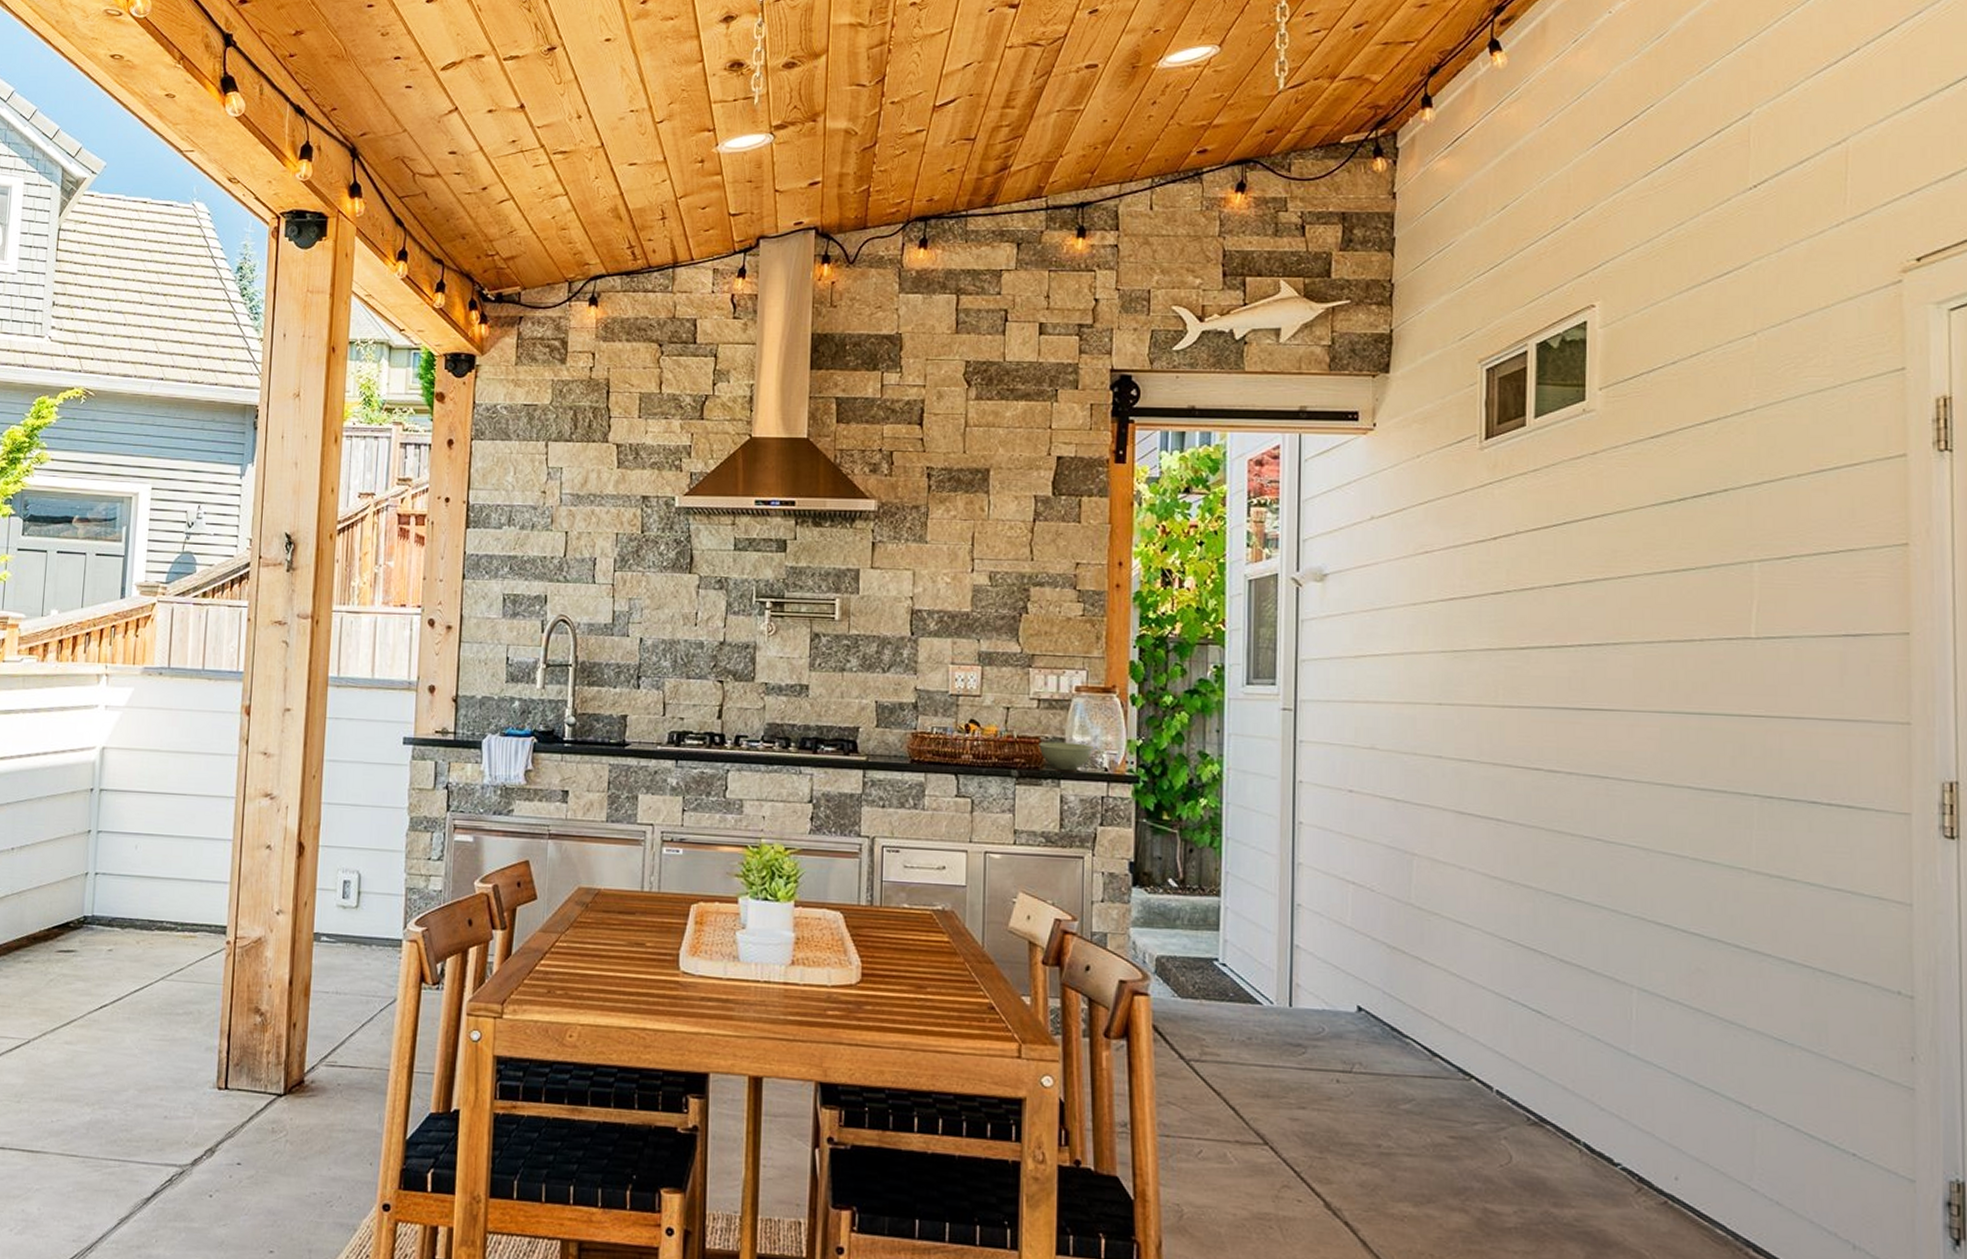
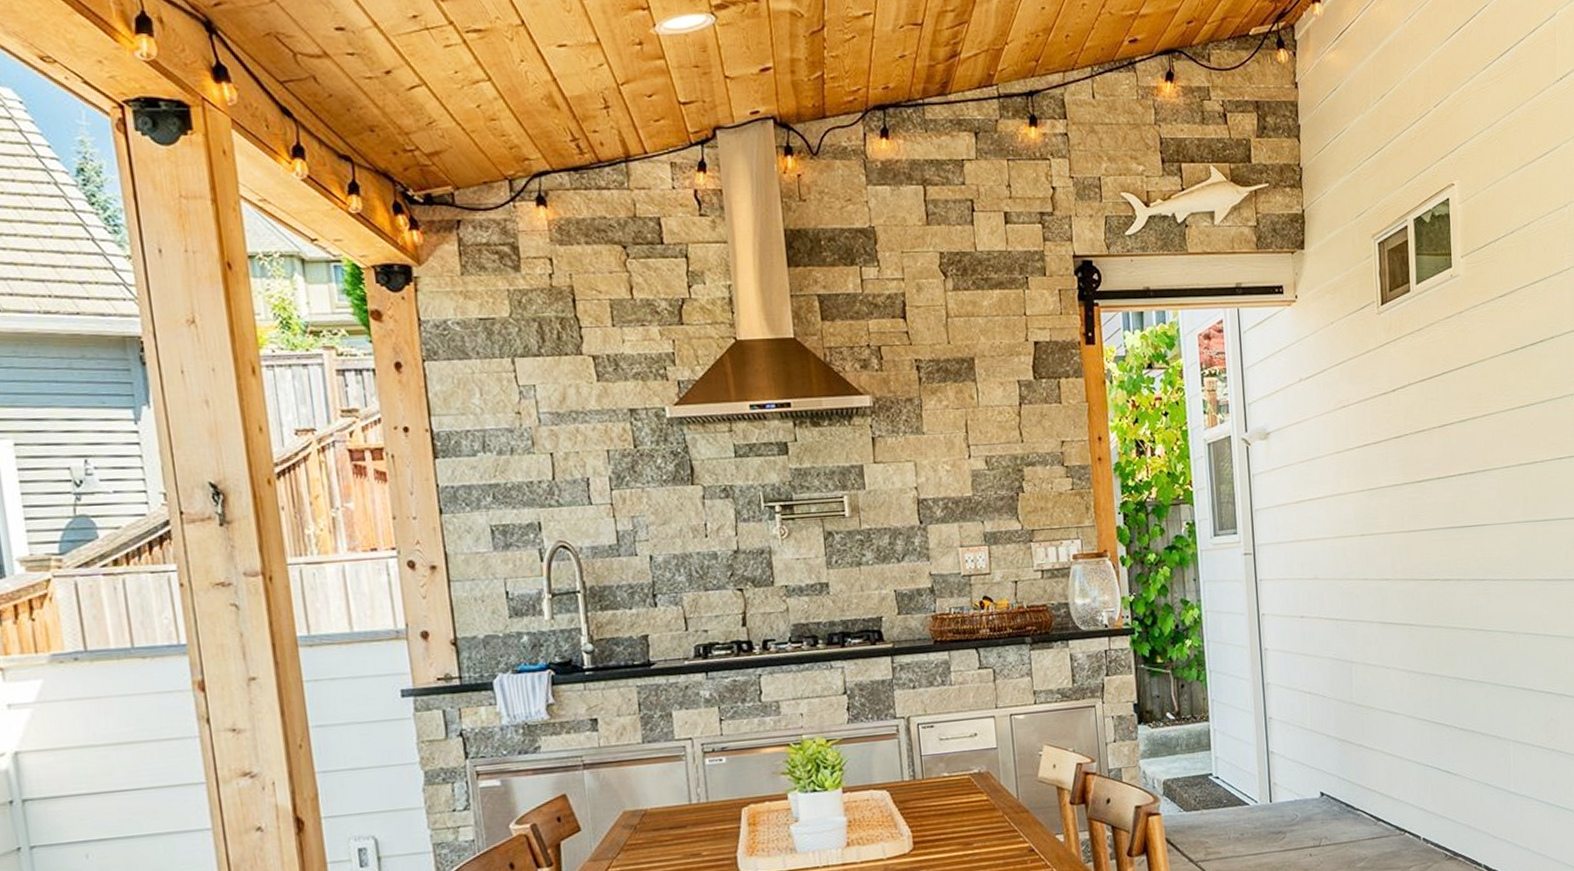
bowl: present [1039,741,1093,773] -> none [1046,605,1094,634]

